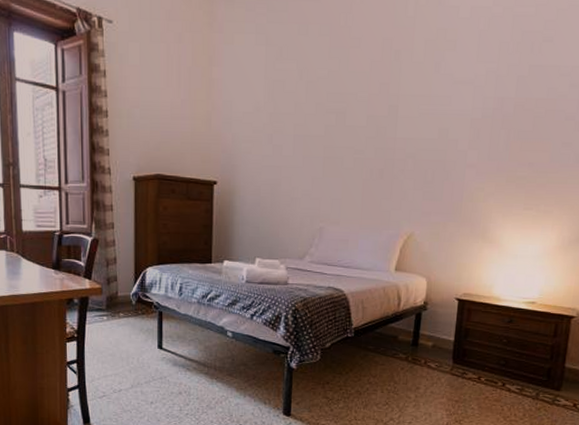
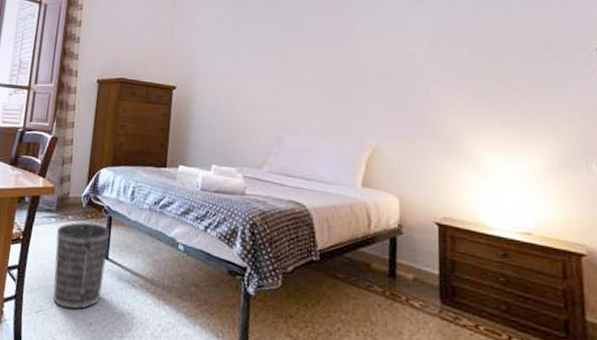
wastebasket: none [110,318,162,393] -> present [53,221,111,310]

